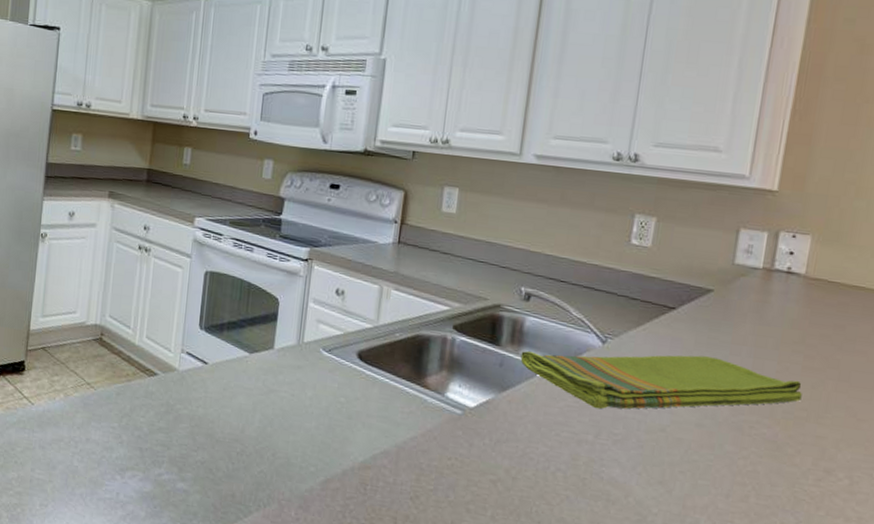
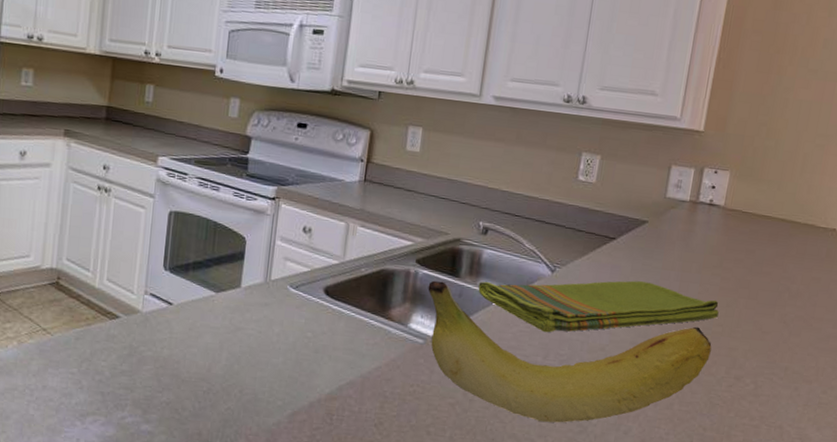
fruit: none [466,348,795,510] -> present [428,280,712,423]

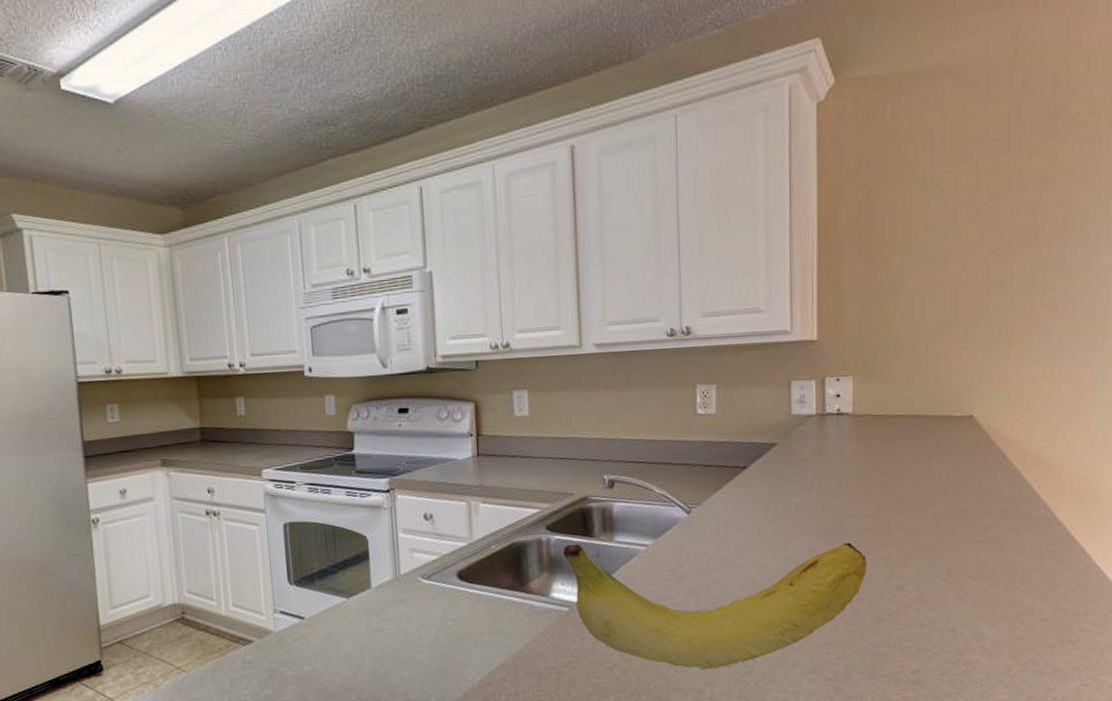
dish towel: present [478,280,719,333] -> none [615,505,867,577]

